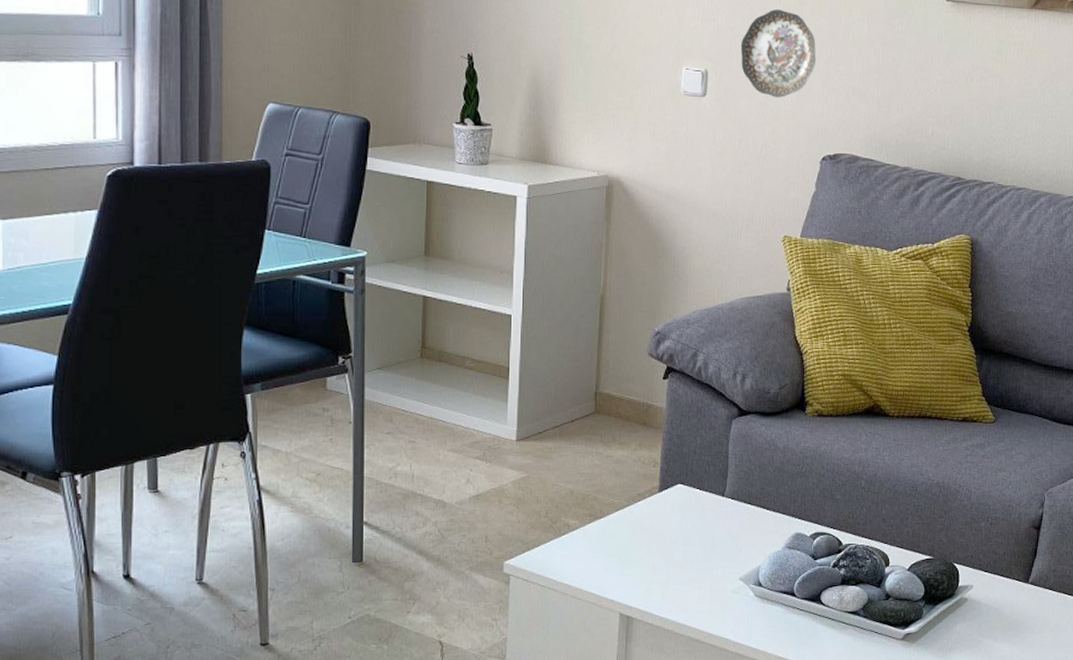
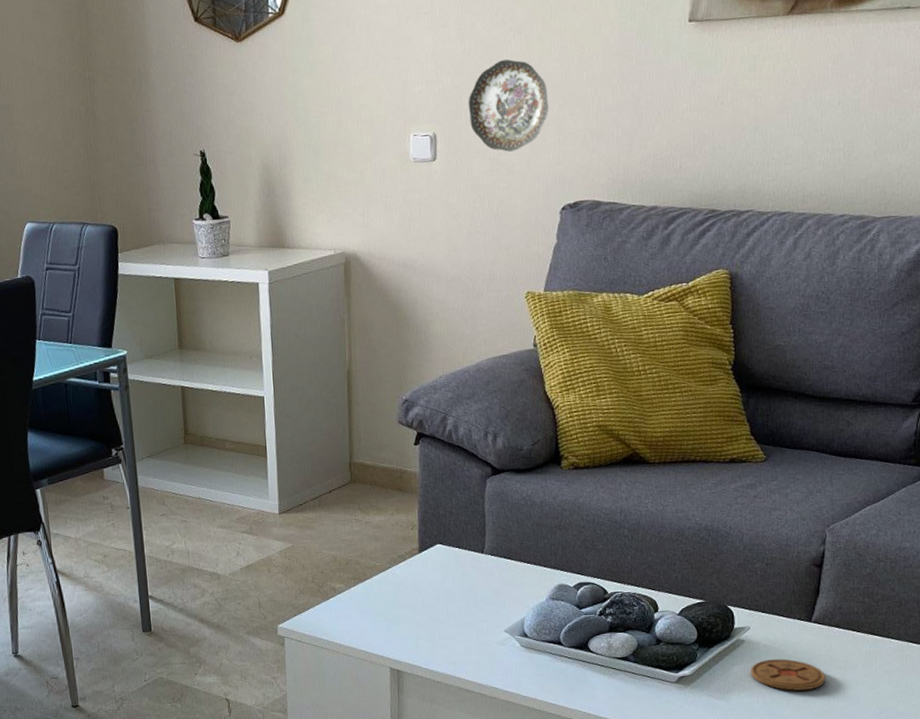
coaster: none [972,619,1039,652] -> present [751,659,826,691]

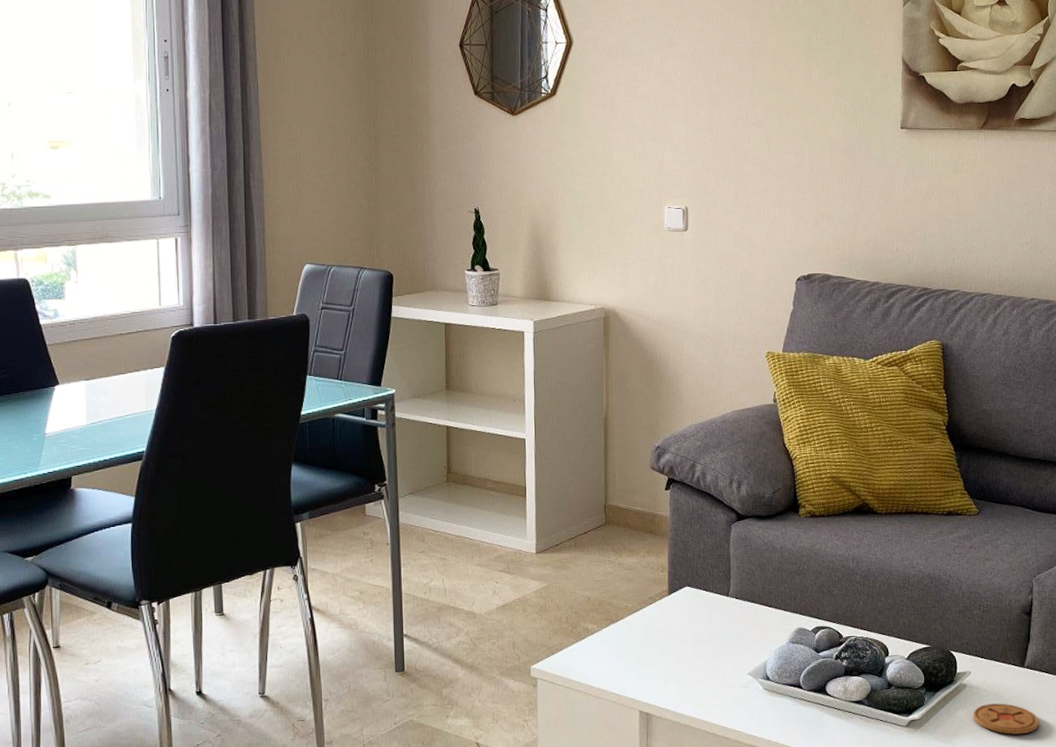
decorative plate: present [468,59,548,152] -> none [715,148,785,227]

